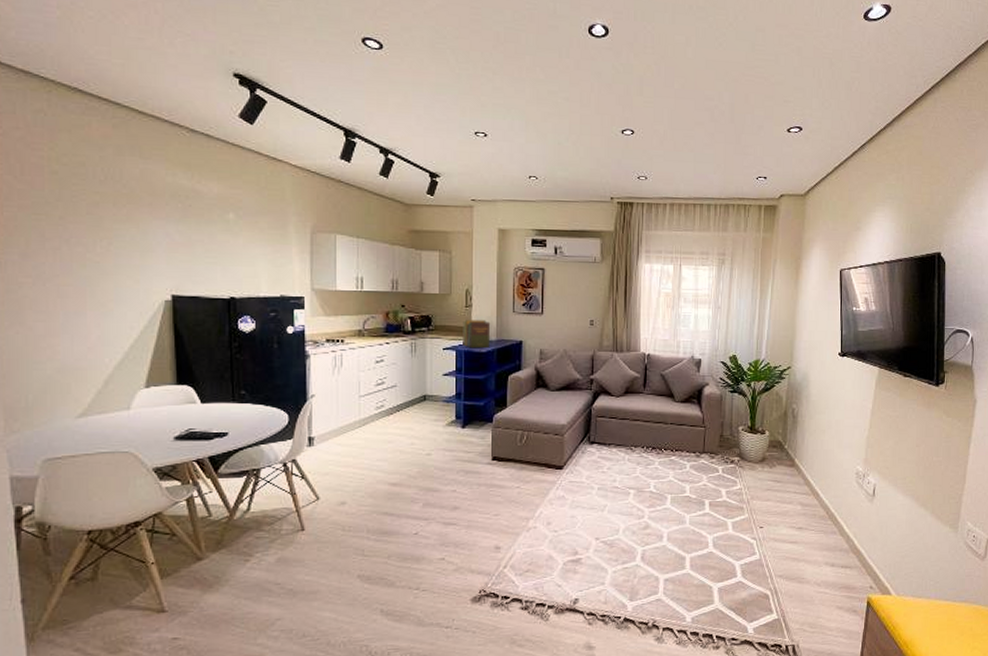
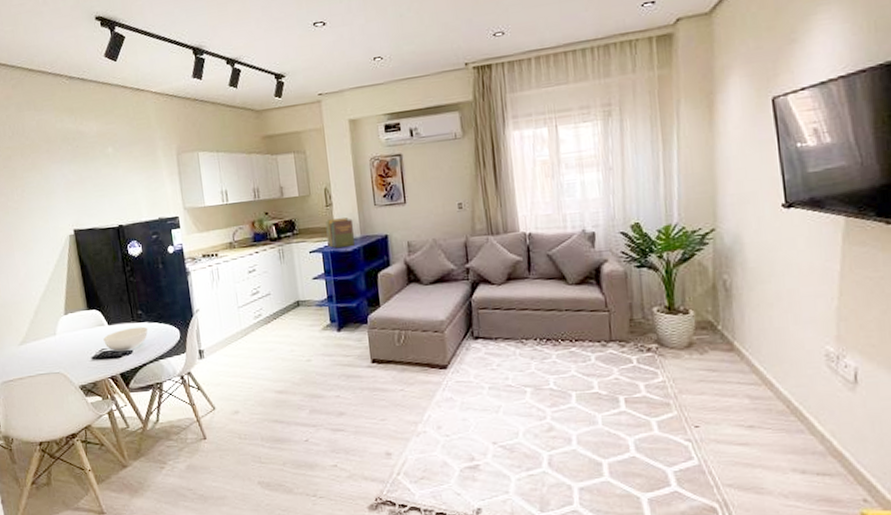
bowl: none [193,408,251,434] -> present [103,326,149,353]

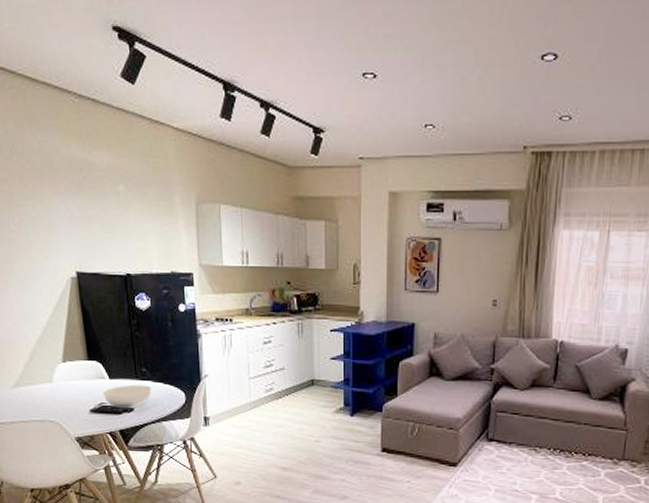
books: present [325,217,355,249] -> none [351,299,380,331]

